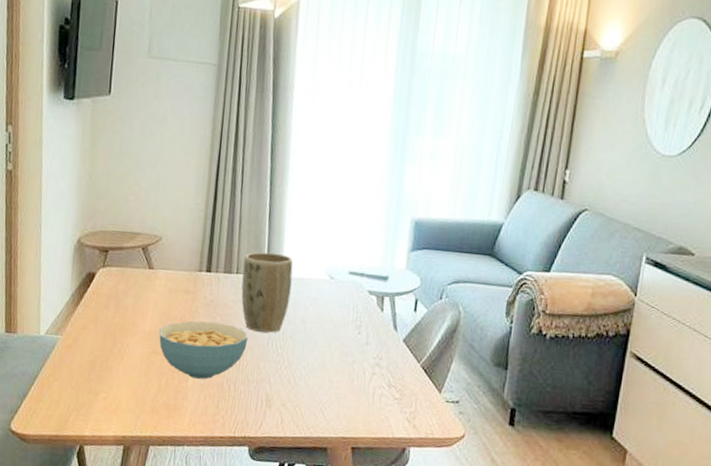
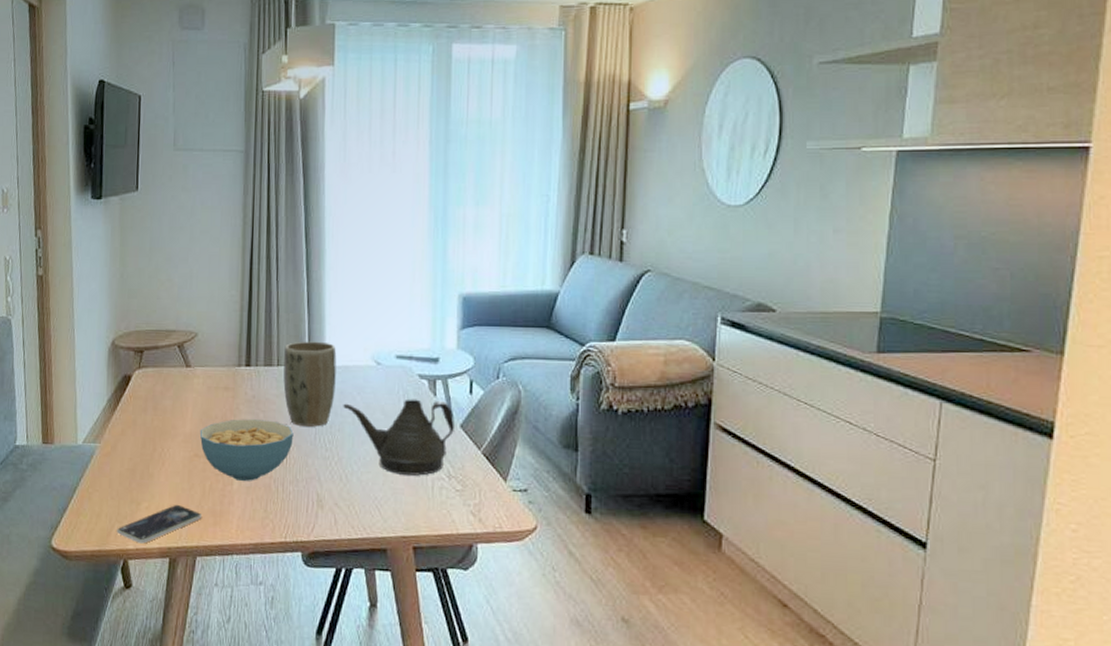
smartphone: none [74,397,156,431] -> present [117,505,201,544]
teapot: none [296,312,398,384] -> present [343,399,454,476]

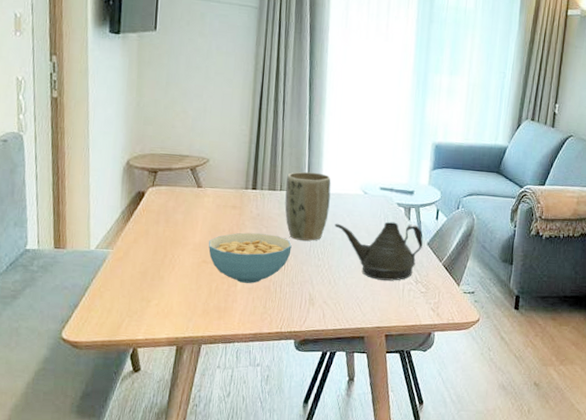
smartphone: present [117,505,201,544] -> none [127,302,207,335]

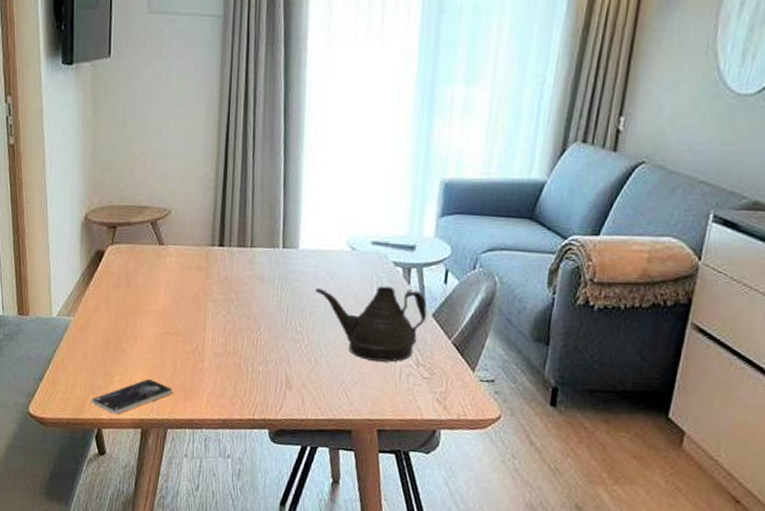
smartphone: none [127,302,207,335] -> present [91,379,173,414]
cereal bowl: present [208,232,292,284] -> none [172,299,265,360]
plant pot: present [285,171,331,241] -> none [256,223,311,310]

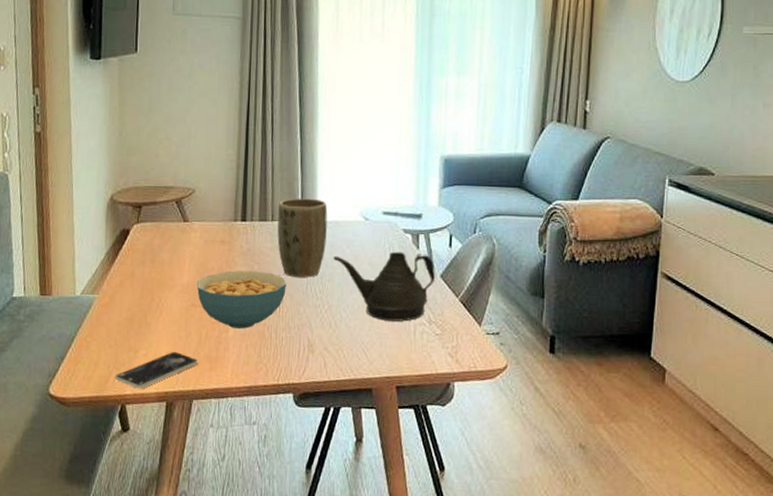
cereal bowl: none [172,299,265,360] -> present [196,270,287,329]
plant pot: none [256,223,311,310] -> present [277,198,328,277]

